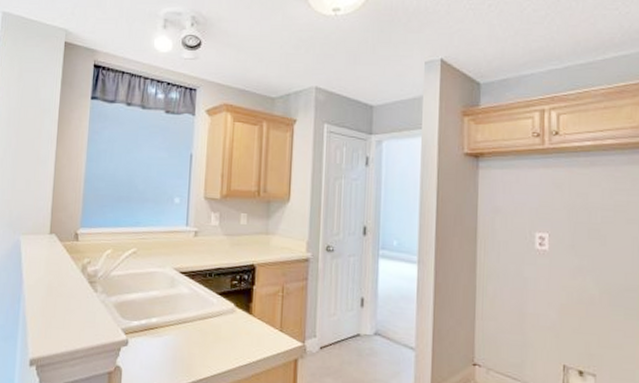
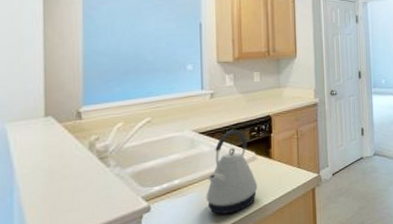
kettle: none [180,274,234,367] -> present [206,129,258,215]

